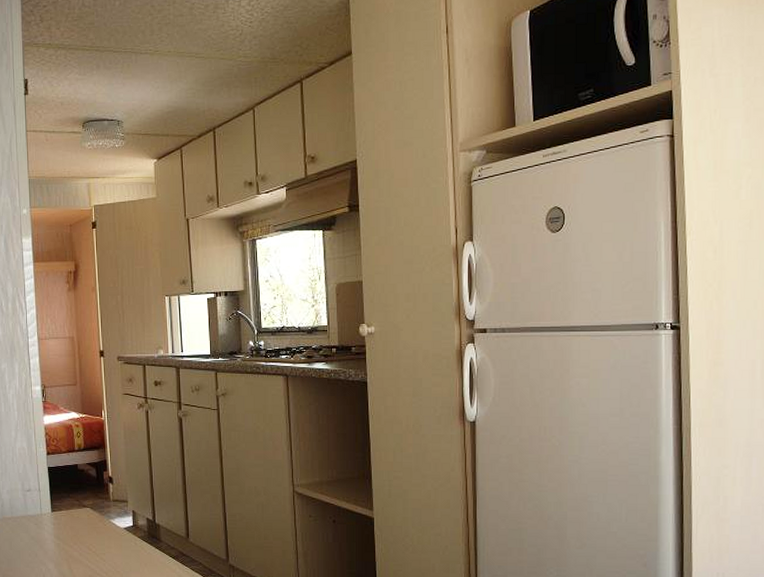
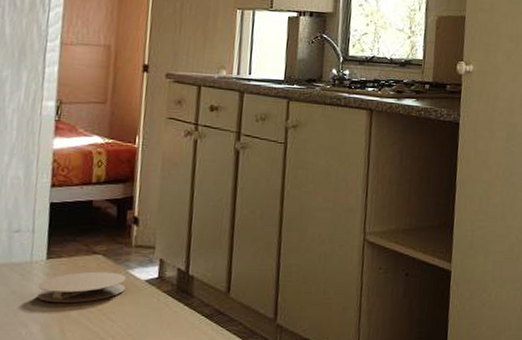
coaster: none [48,521,110,547] -> present [36,271,127,303]

